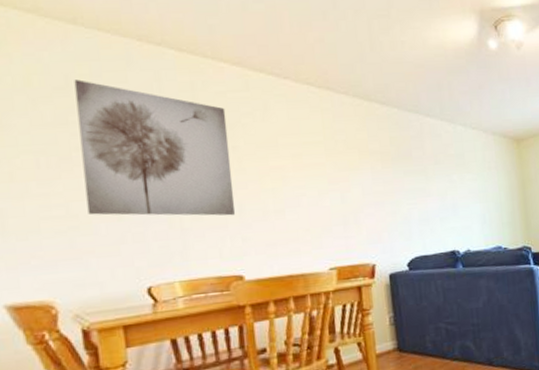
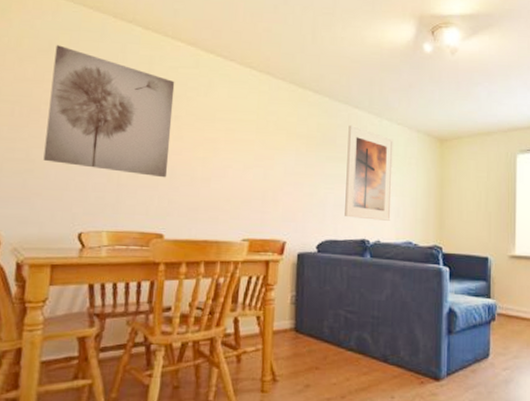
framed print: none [422,134,478,231] -> present [345,124,393,221]

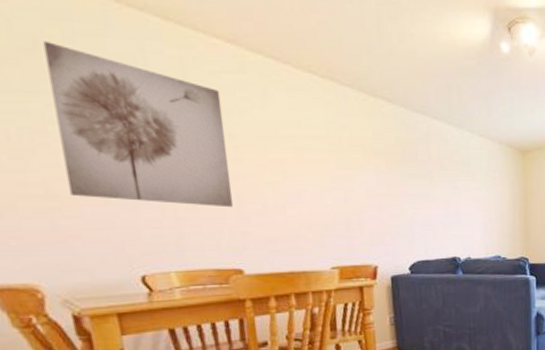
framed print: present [345,124,393,221] -> none [429,138,479,237]

